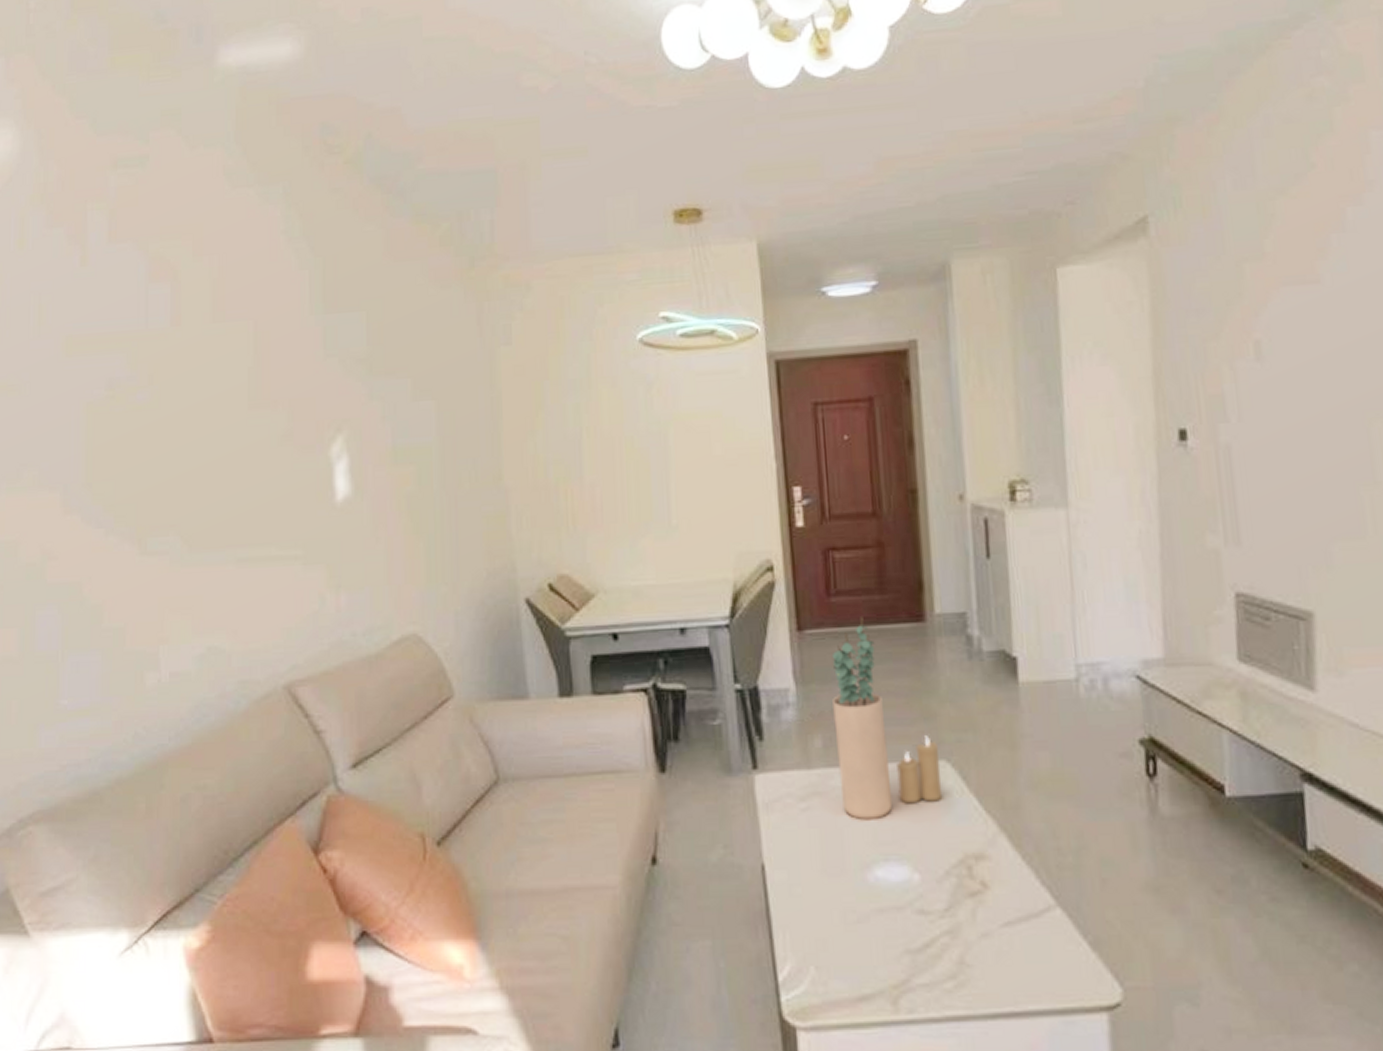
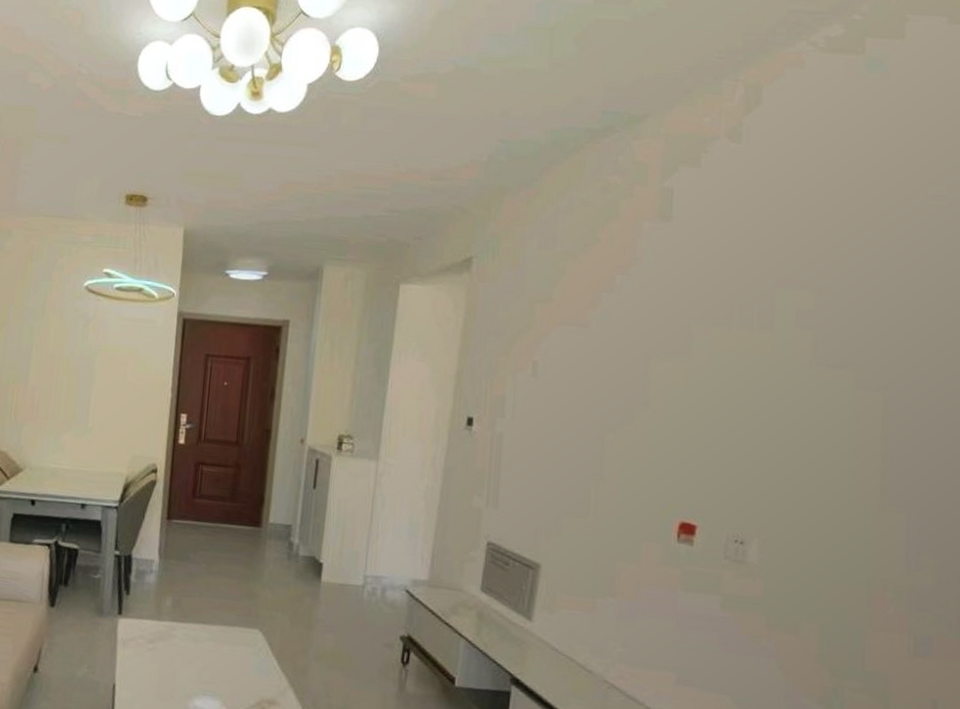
vase: present [831,617,893,820] -> none [179,516,222,664]
candle: present [895,736,943,804] -> none [221,609,256,658]

